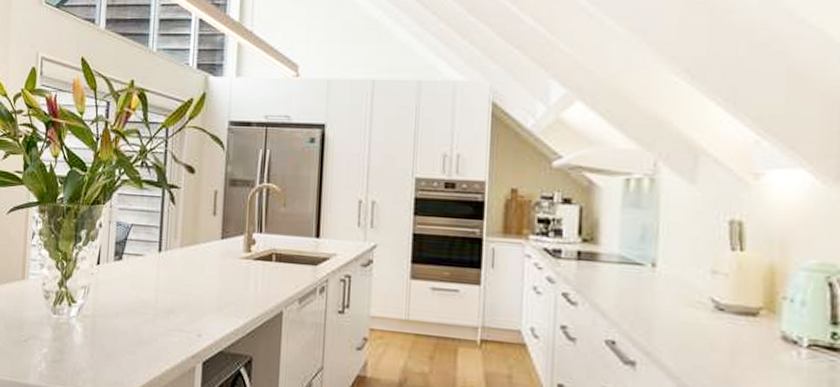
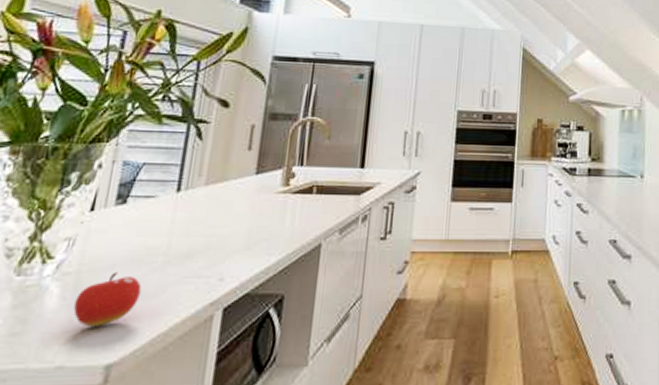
fruit: none [93,319,139,364] -> present [73,272,142,327]

